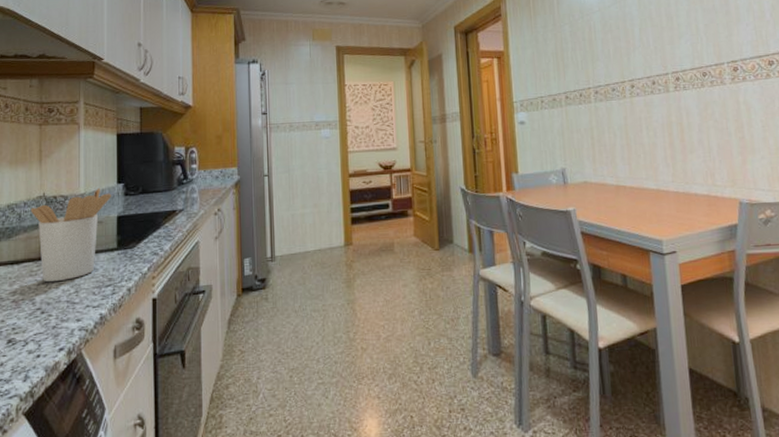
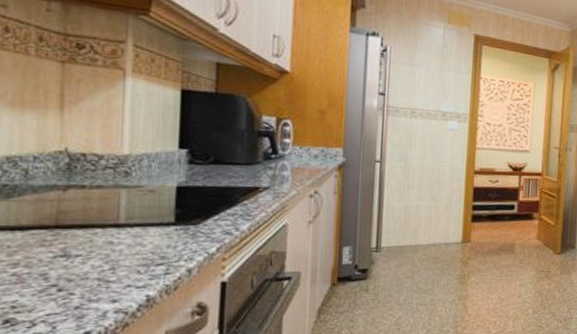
utensil holder: present [30,187,112,282] -> none [43,150,171,256]

